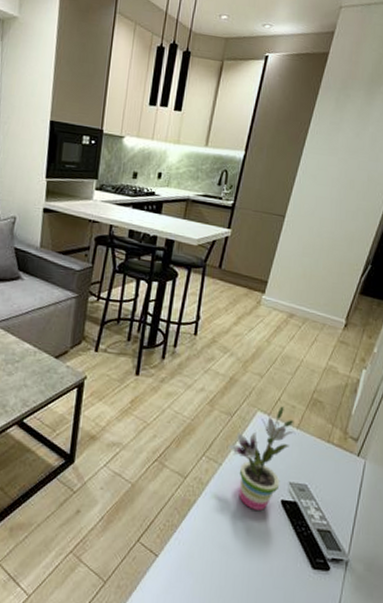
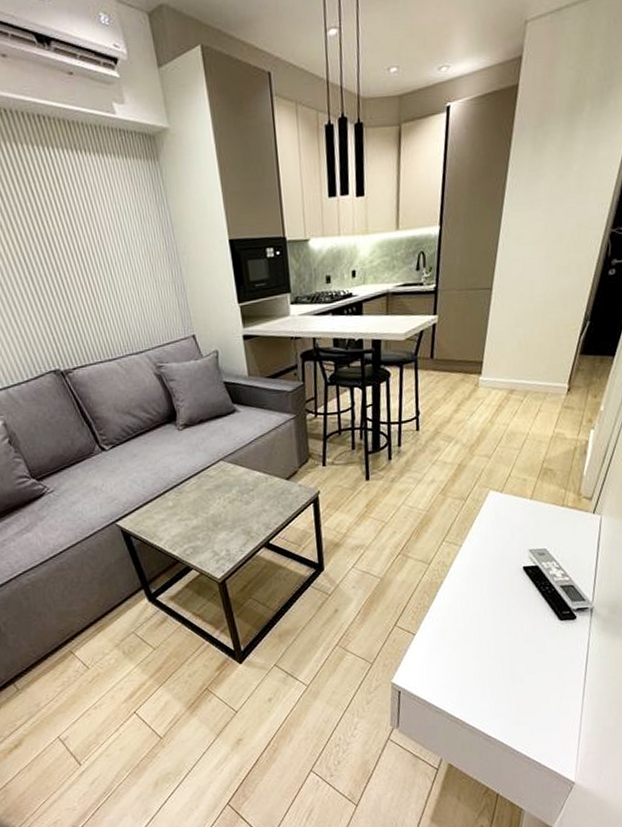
potted plant: present [228,406,295,510] -> none [465,481,529,580]

